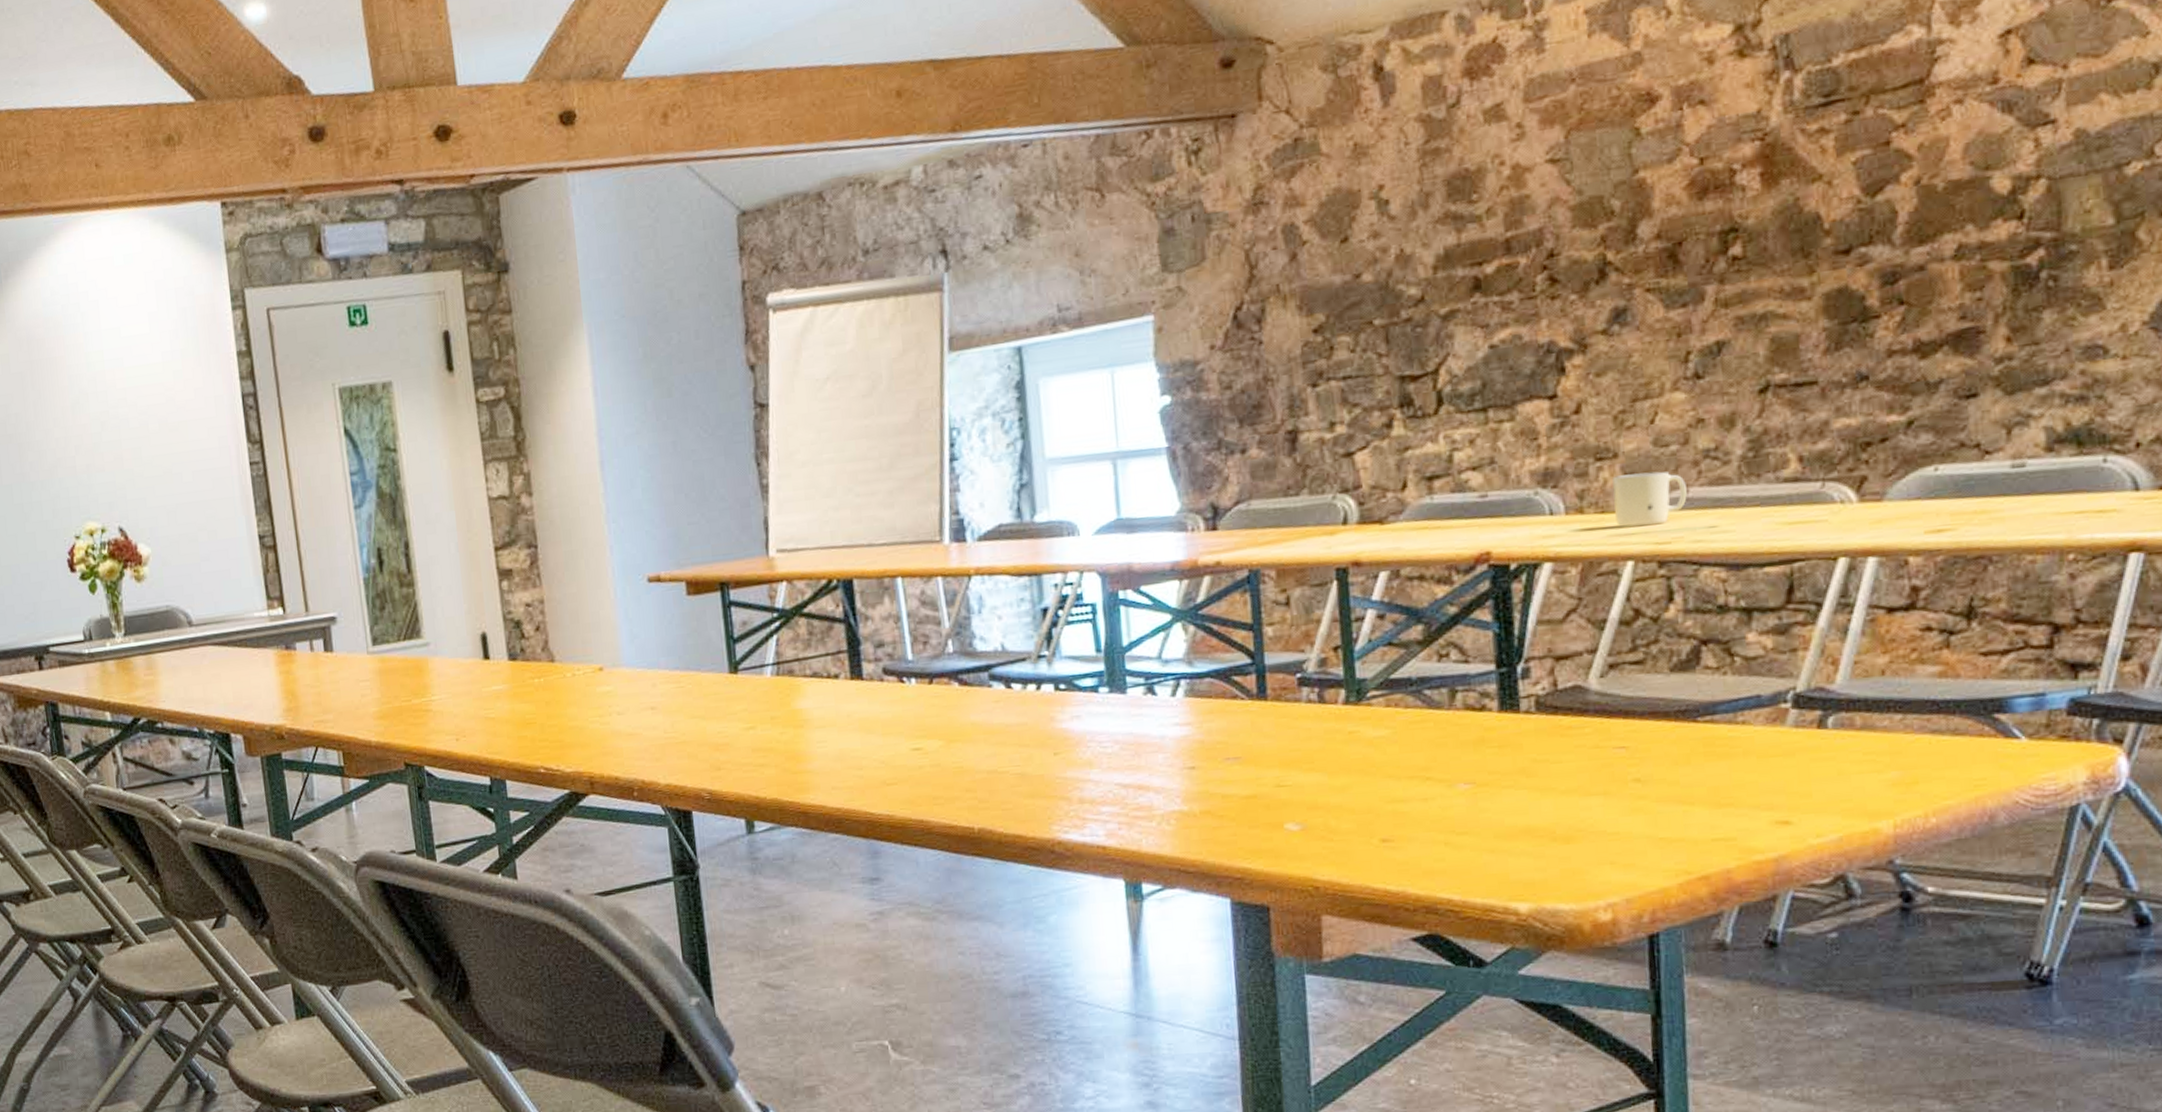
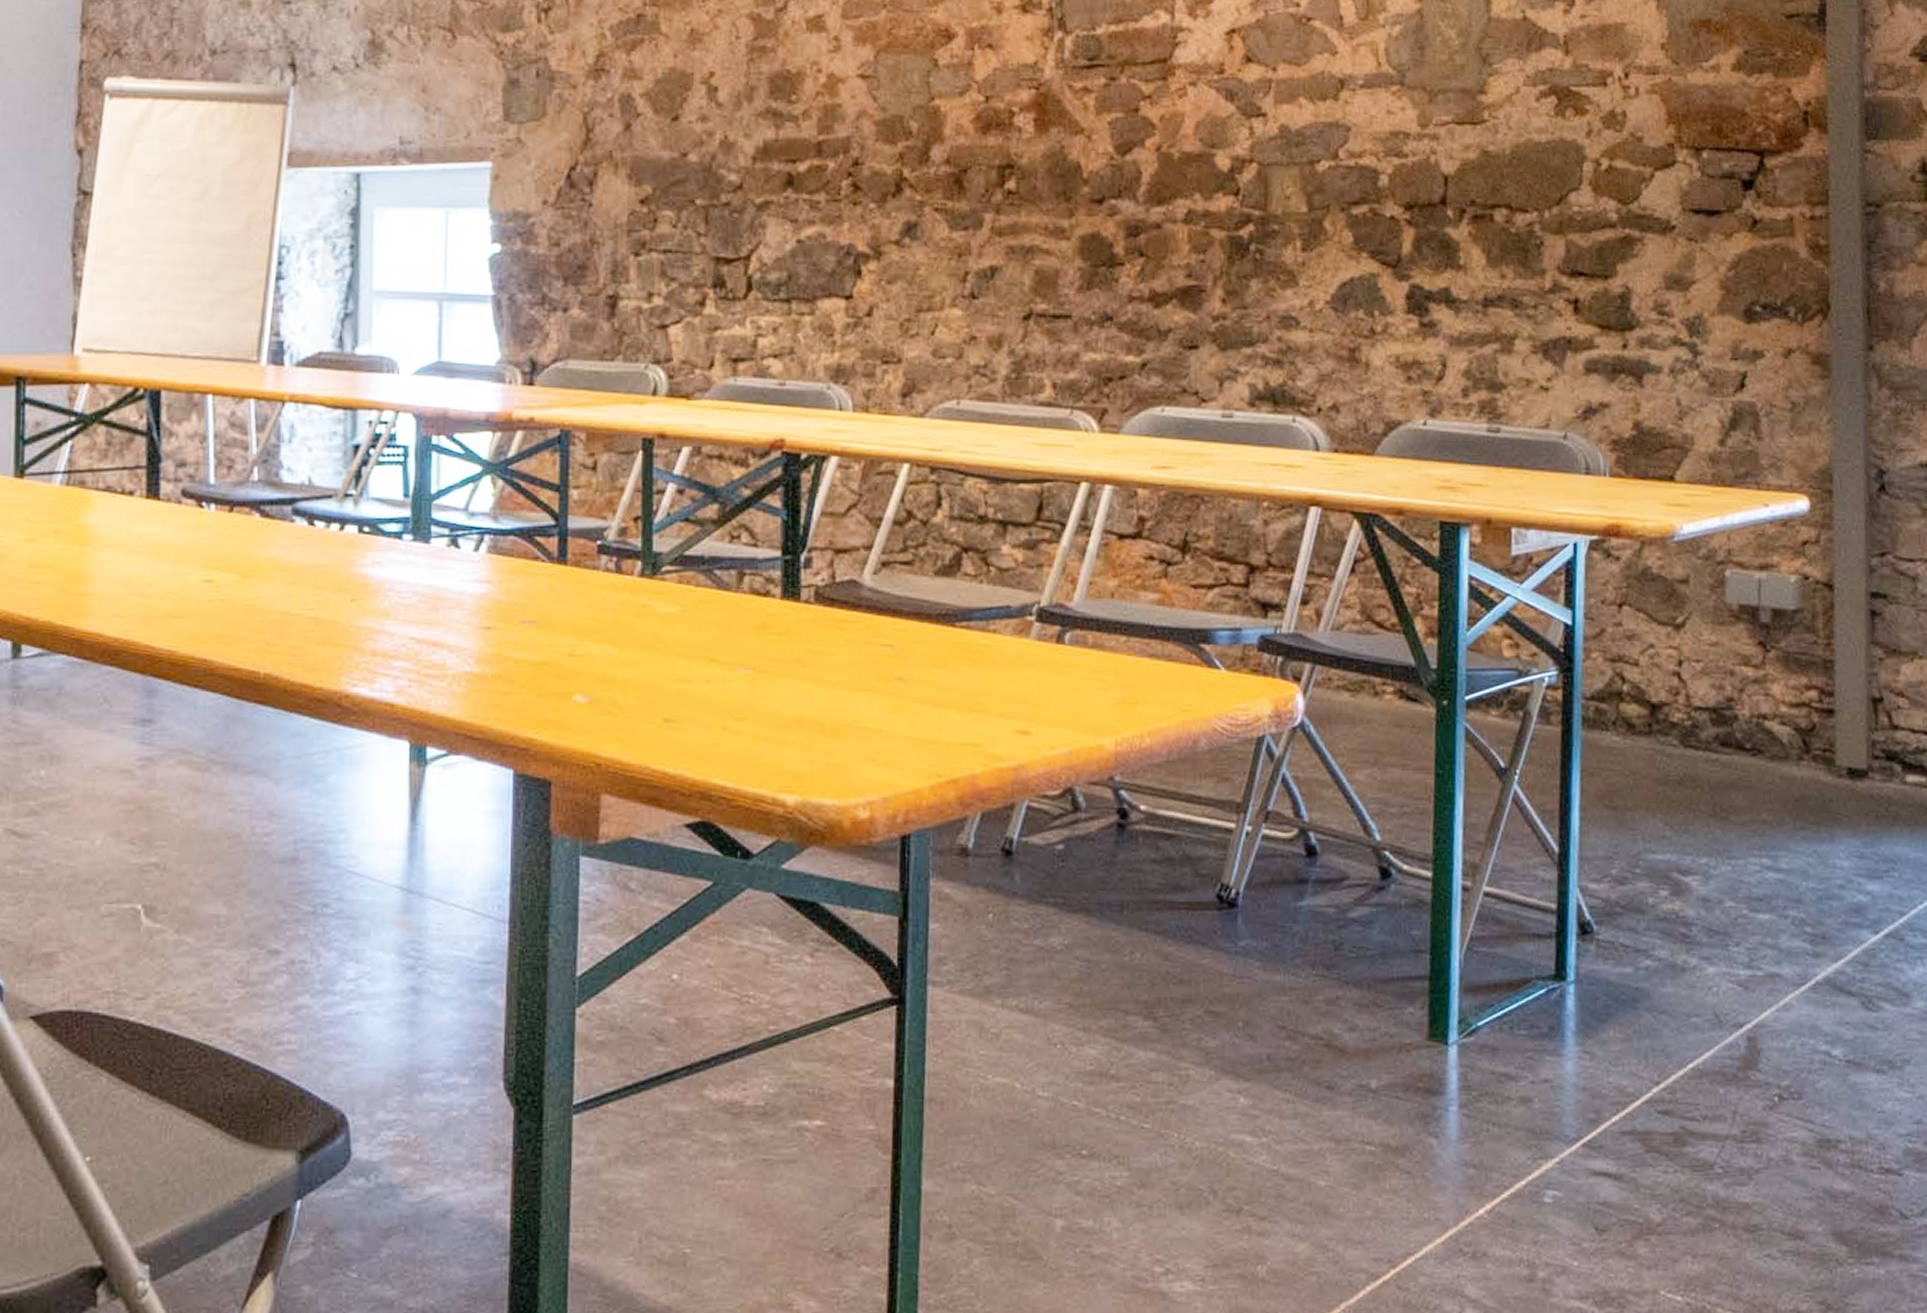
mug: present [1612,471,1687,527] -> none [896,380,958,432]

